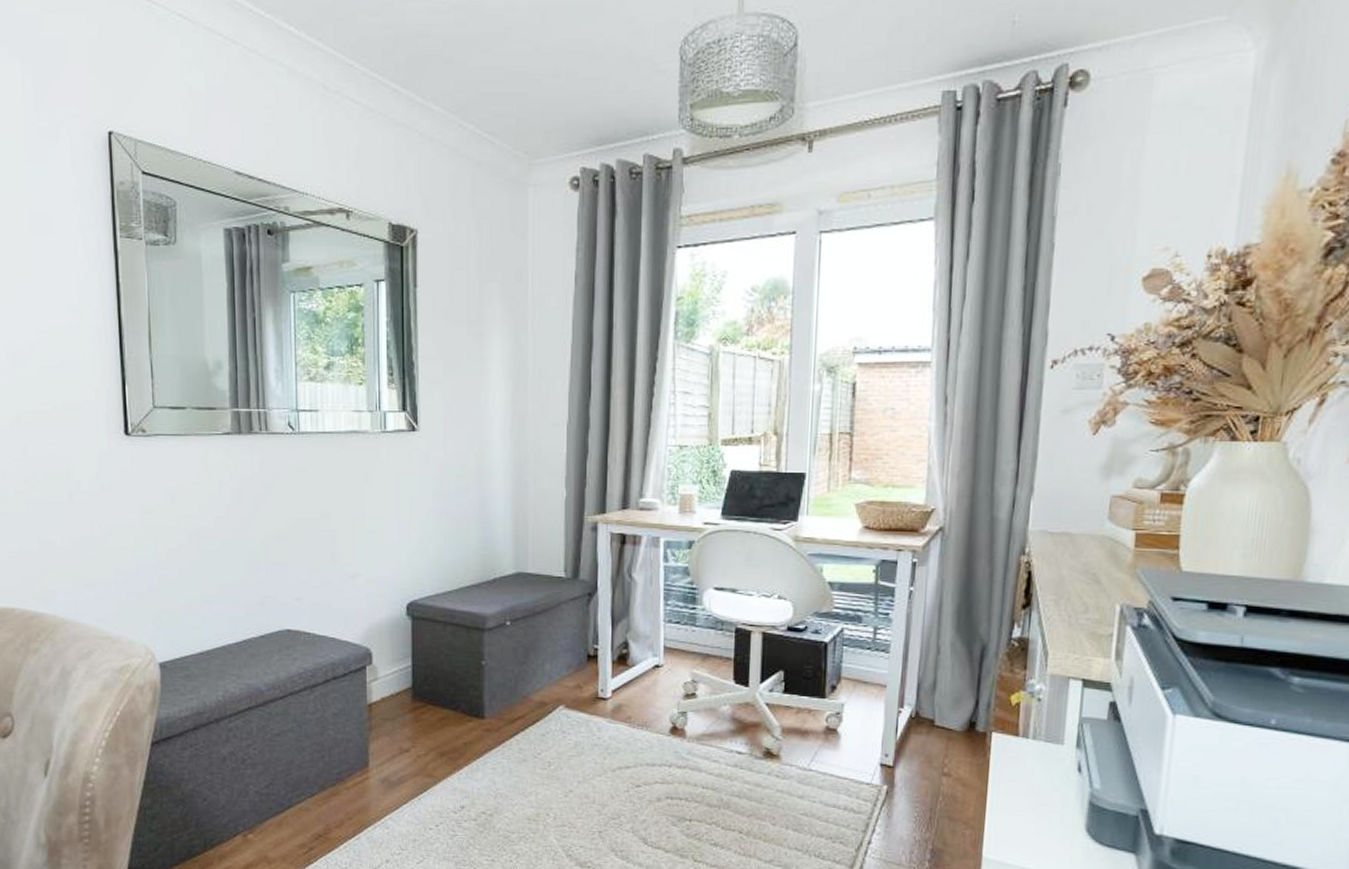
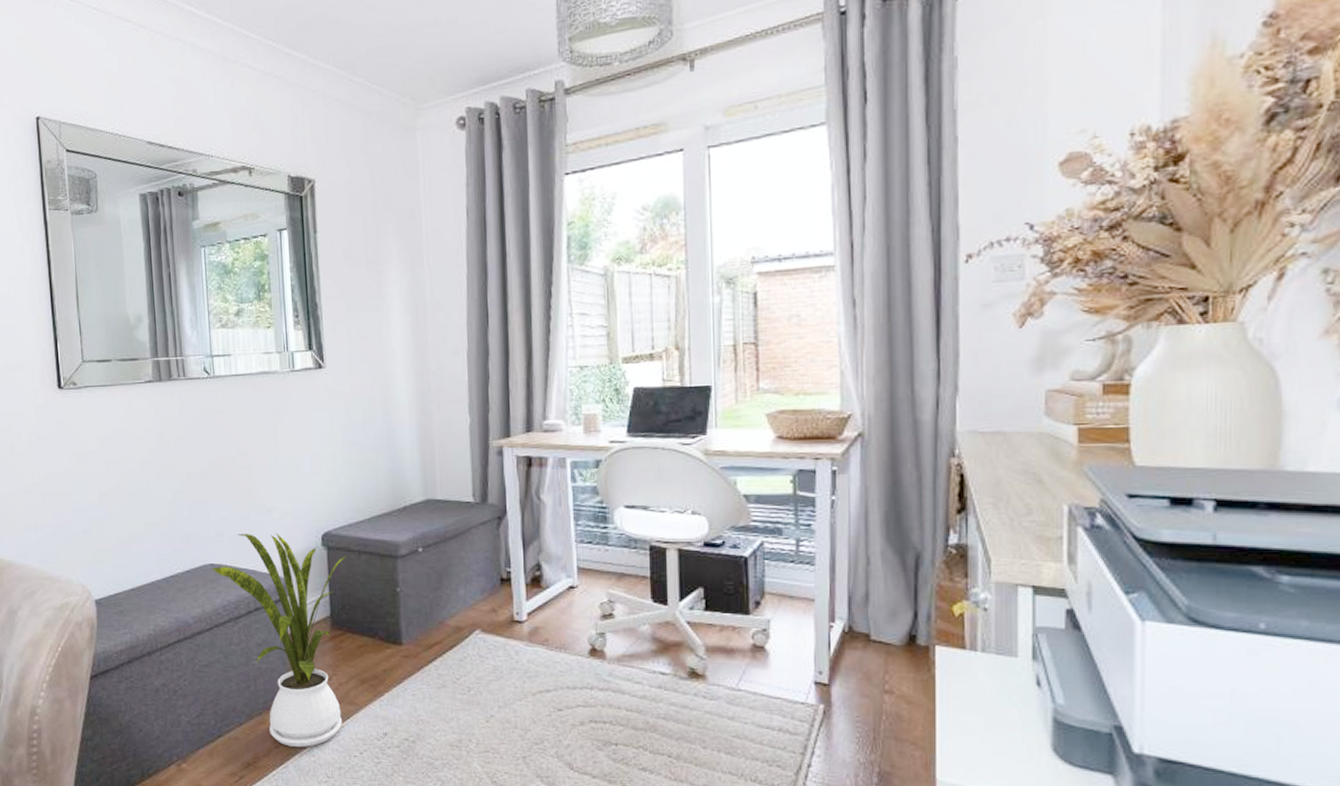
house plant: none [288,599,433,819] -> present [211,532,348,747]

